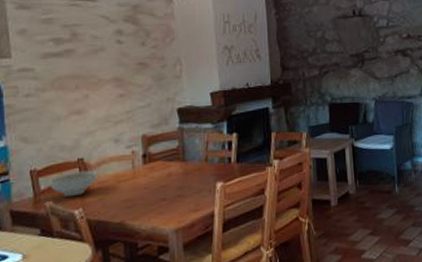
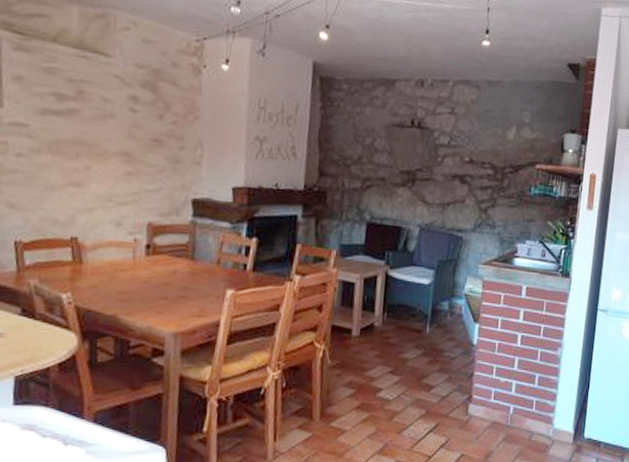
decorative bowl: present [49,170,98,197] -> none [36,251,93,279]

